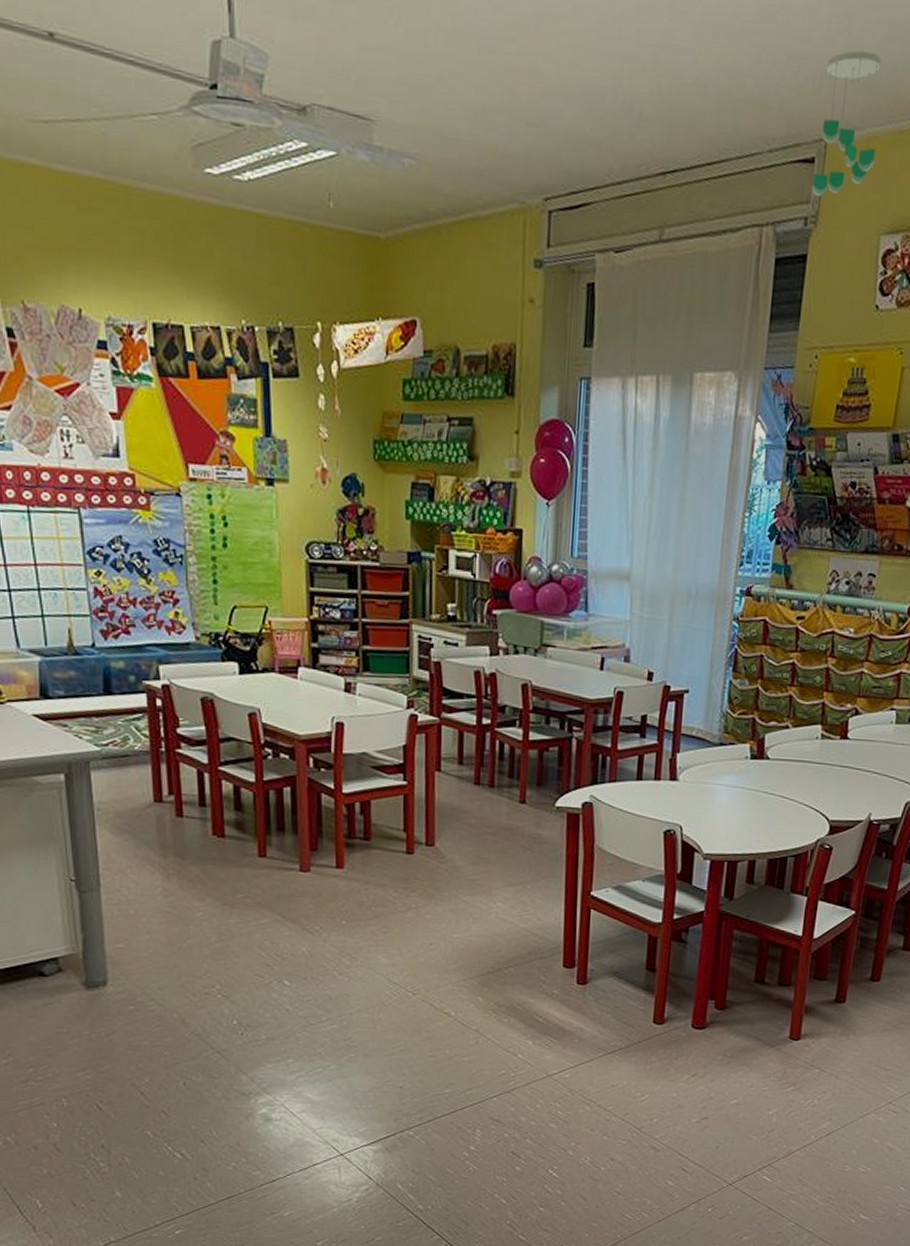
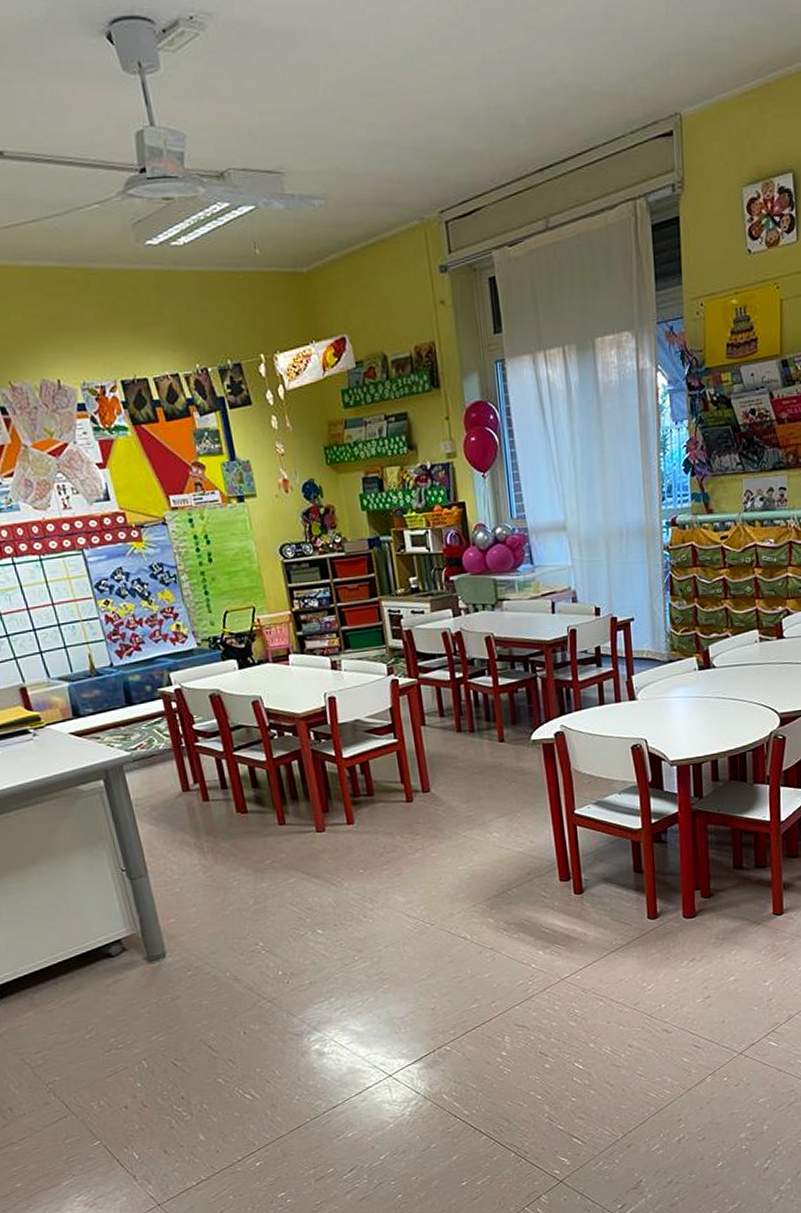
ceiling mobile: present [811,50,882,196] -> none [670,28,727,163]

